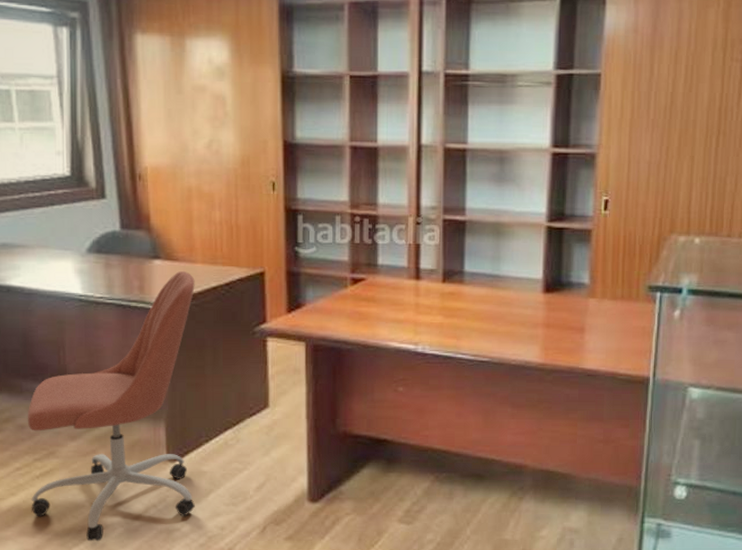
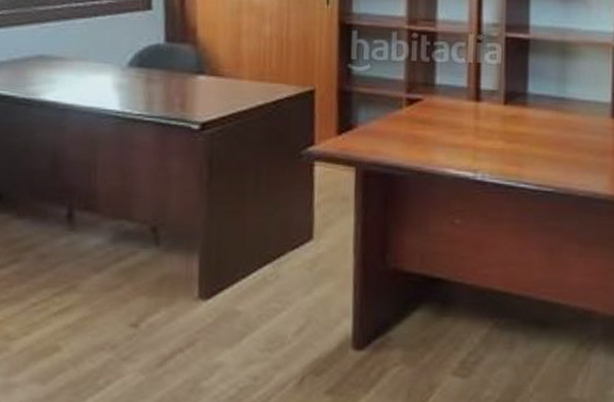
office chair: present [27,271,195,542] -> none [44,88,240,391]

